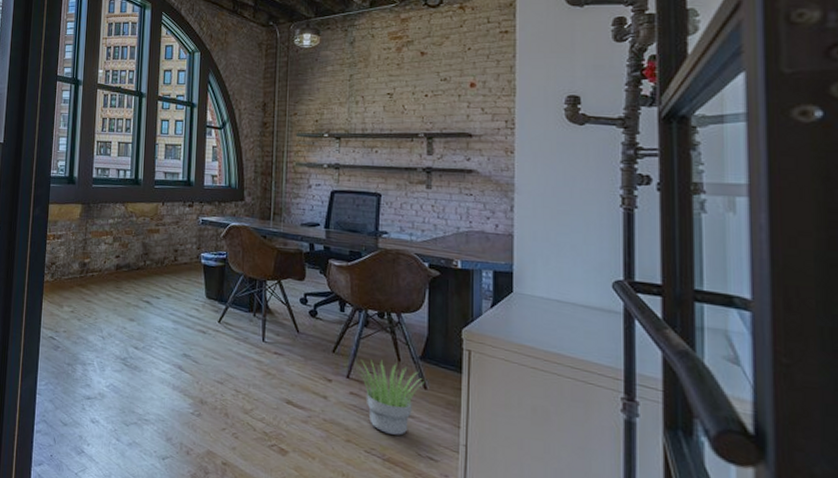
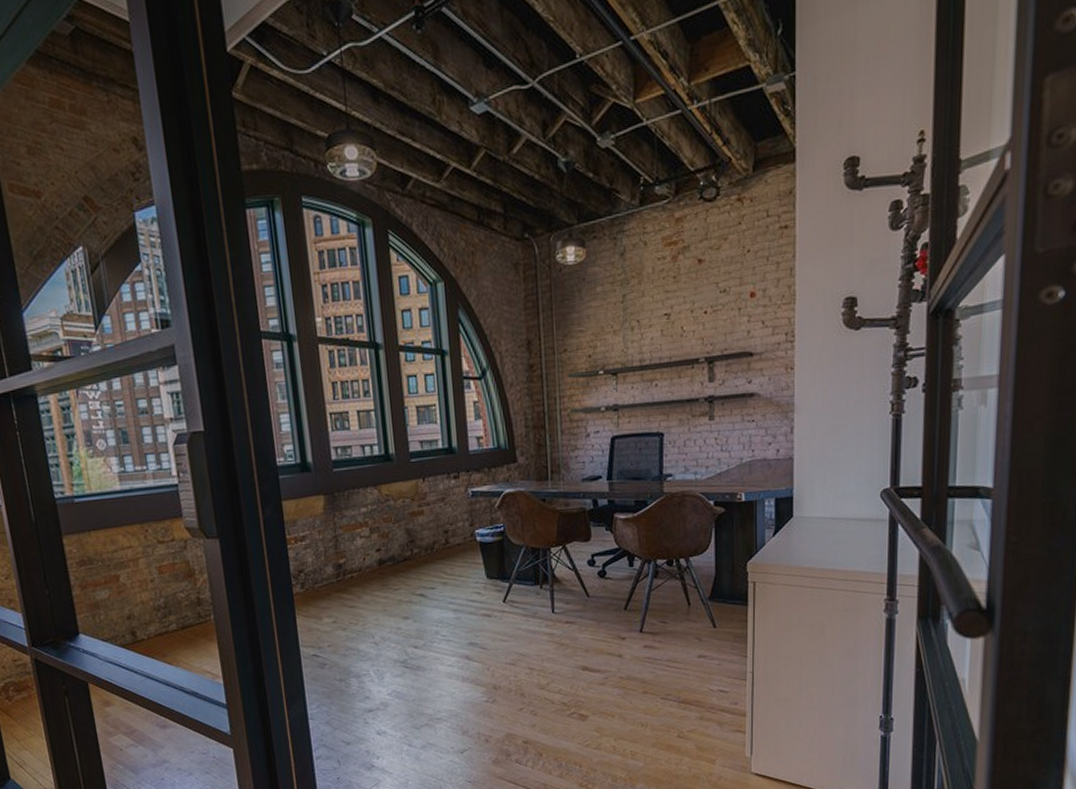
potted plant: present [356,359,424,436] -> none [648,607,714,678]

